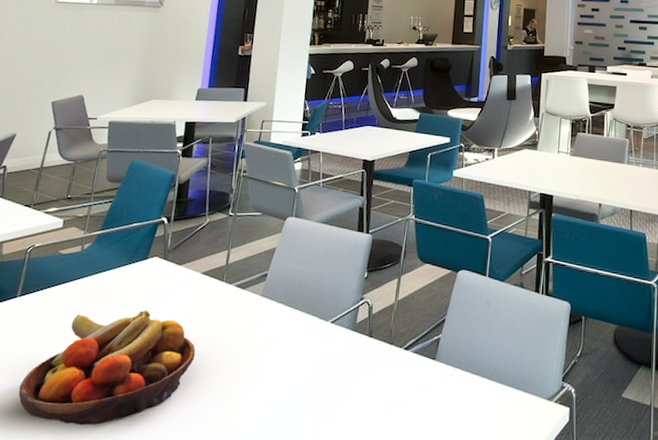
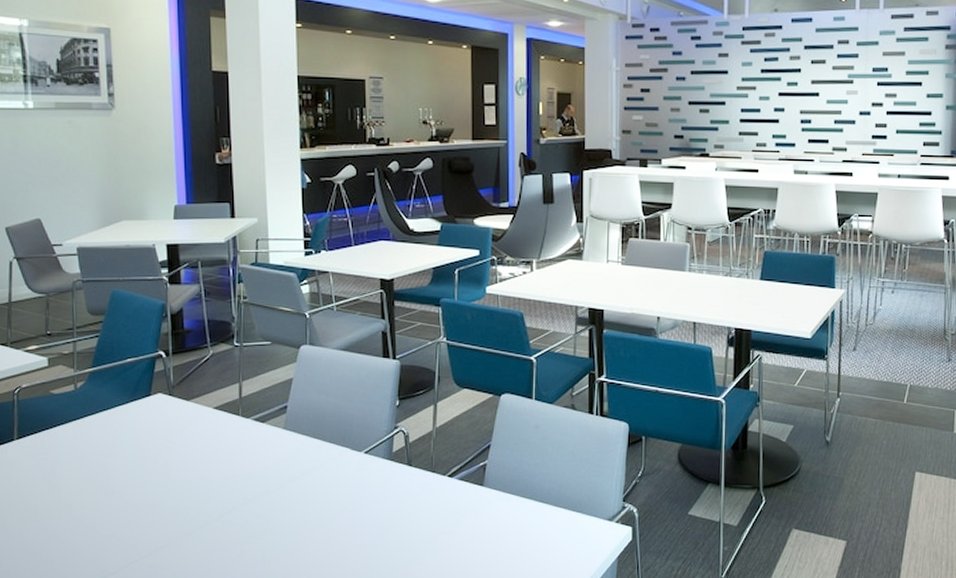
fruit bowl: present [18,309,196,426] -> none [38,447,221,563]

